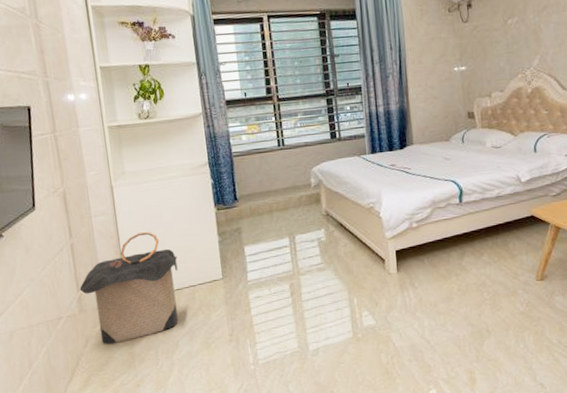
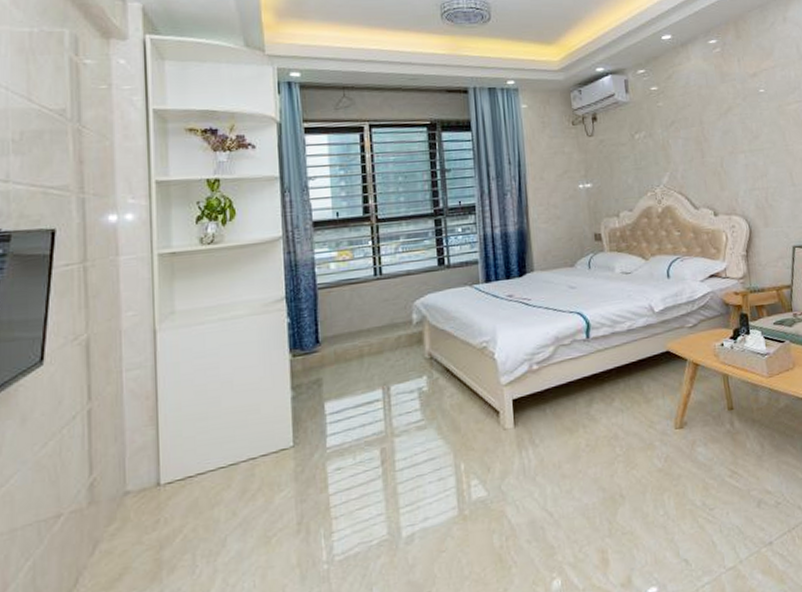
laundry hamper: present [79,231,179,345] -> none [93,388,235,551]

